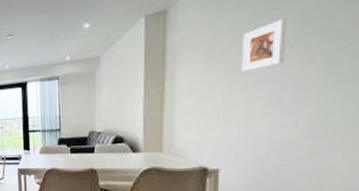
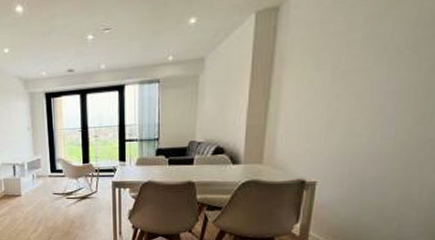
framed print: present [241,18,287,71] -> none [348,21,400,78]

